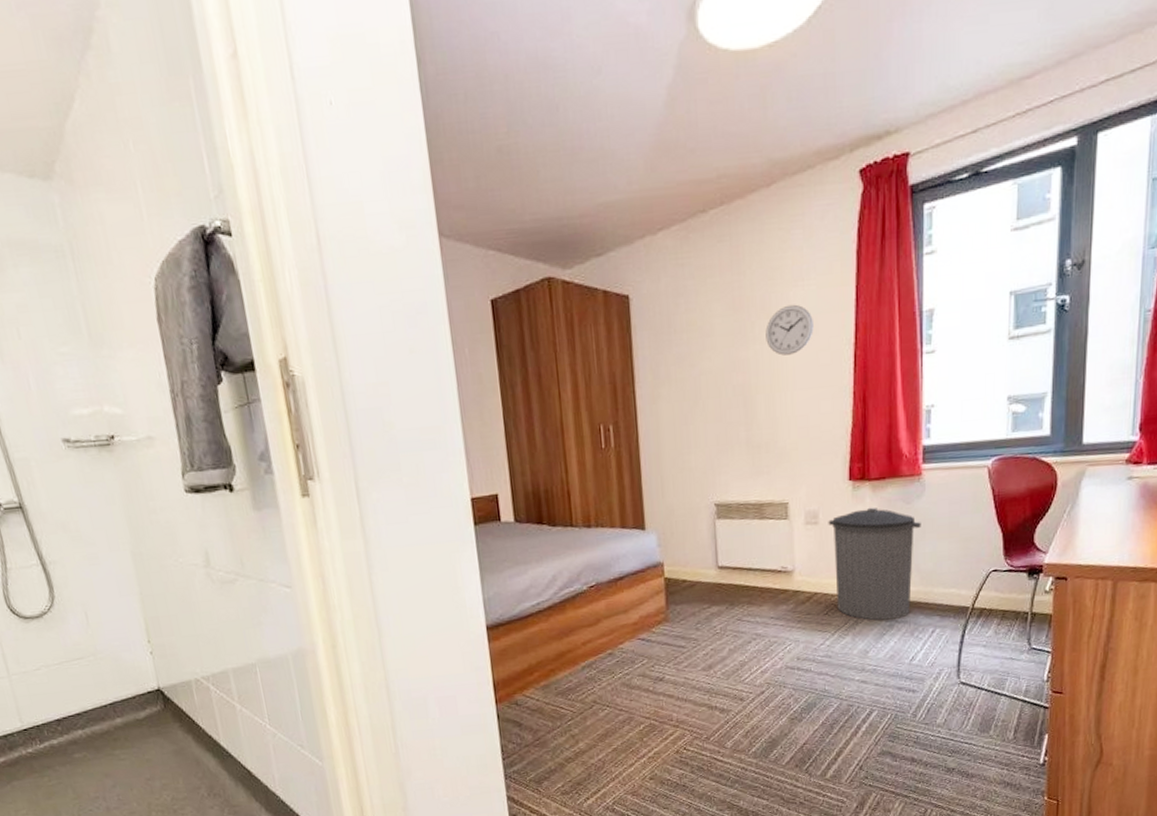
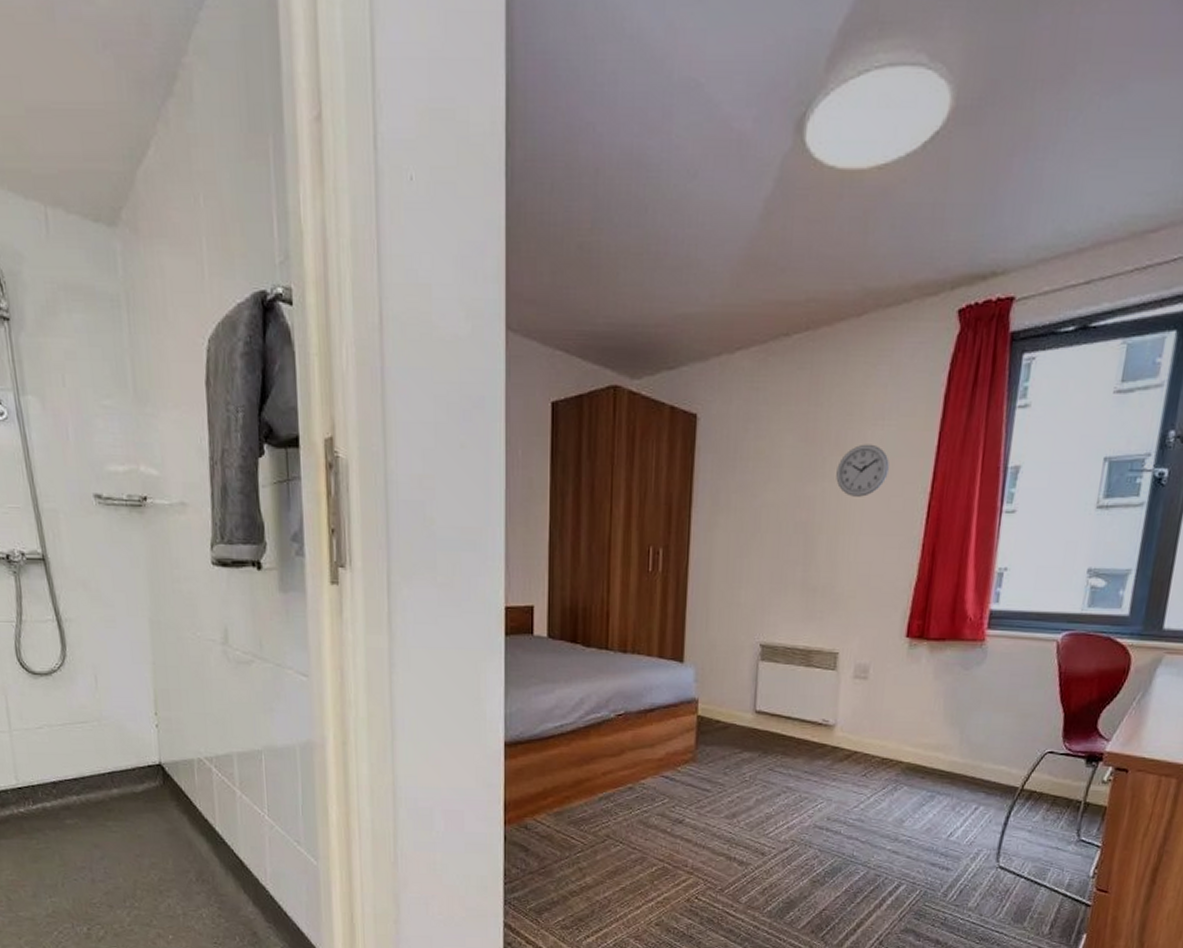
trash can: present [828,507,921,621] -> none [877,668,978,790]

